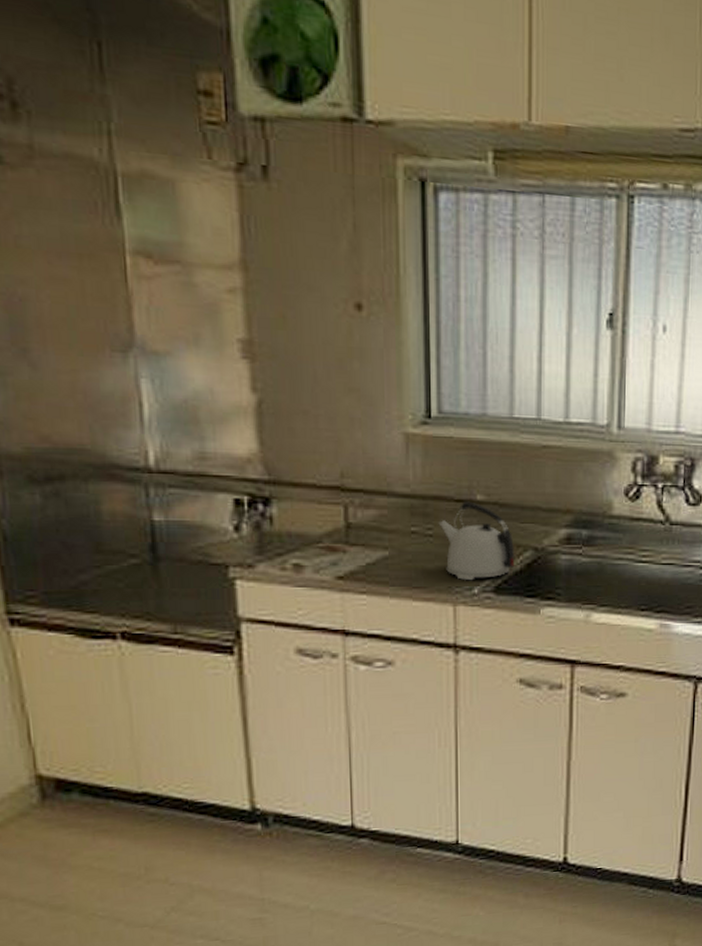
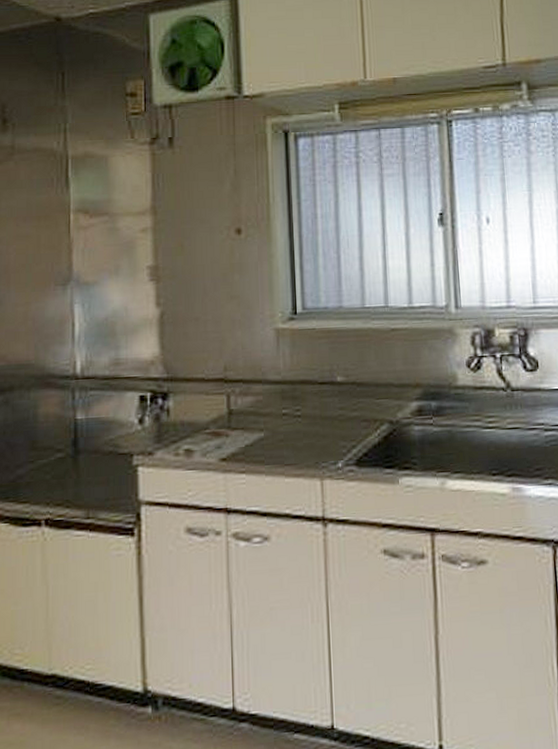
kettle: present [438,501,515,580] -> none [305,383,374,455]

